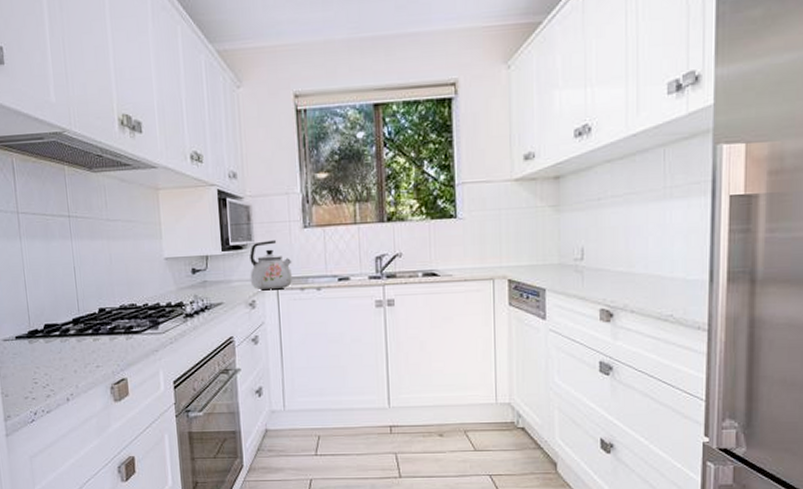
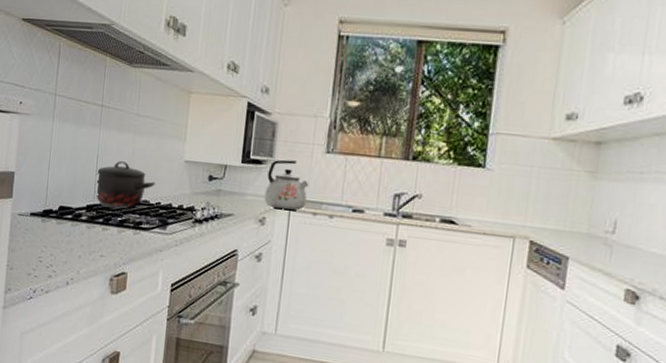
cooking pot: none [75,269,139,318] -> present [94,161,155,209]

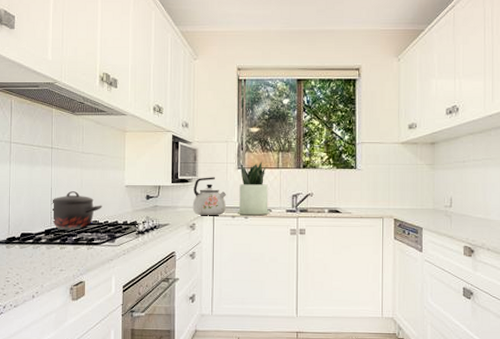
planter: none [318,145,364,217] -> present [236,162,270,216]

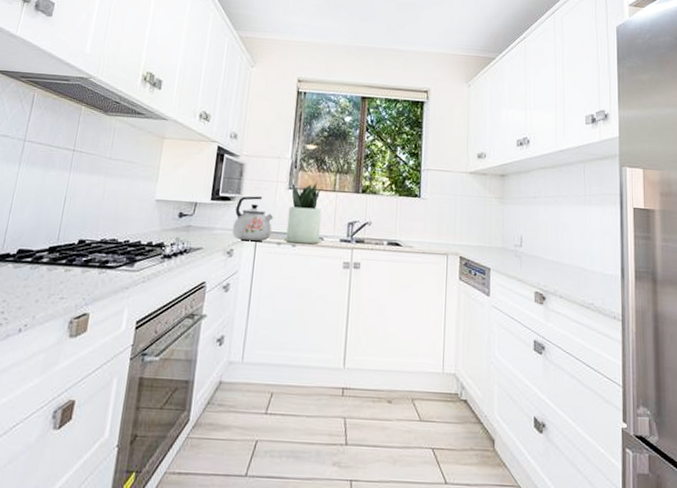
cooking pot: present [50,191,102,230] -> none [59,202,125,249]

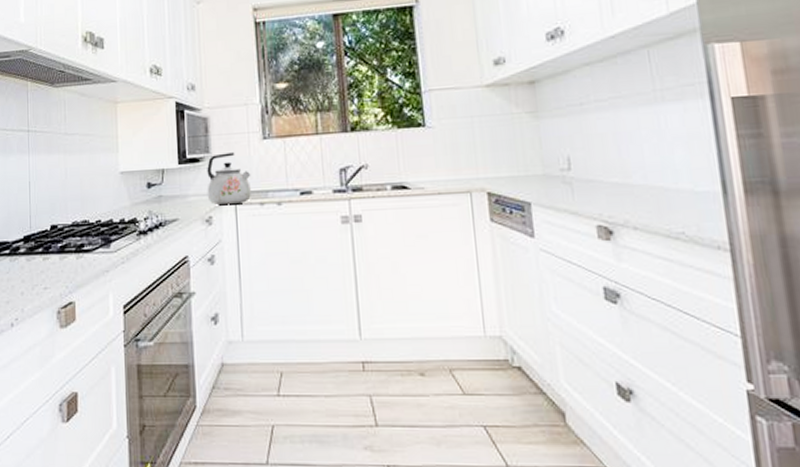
planter: present [282,182,322,245] -> none [264,127,312,201]

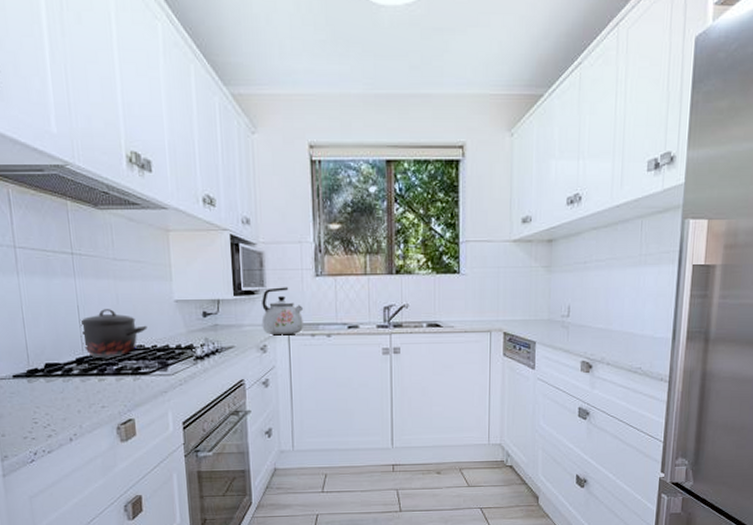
cooking pot: none [29,184,93,235] -> present [79,309,148,358]

